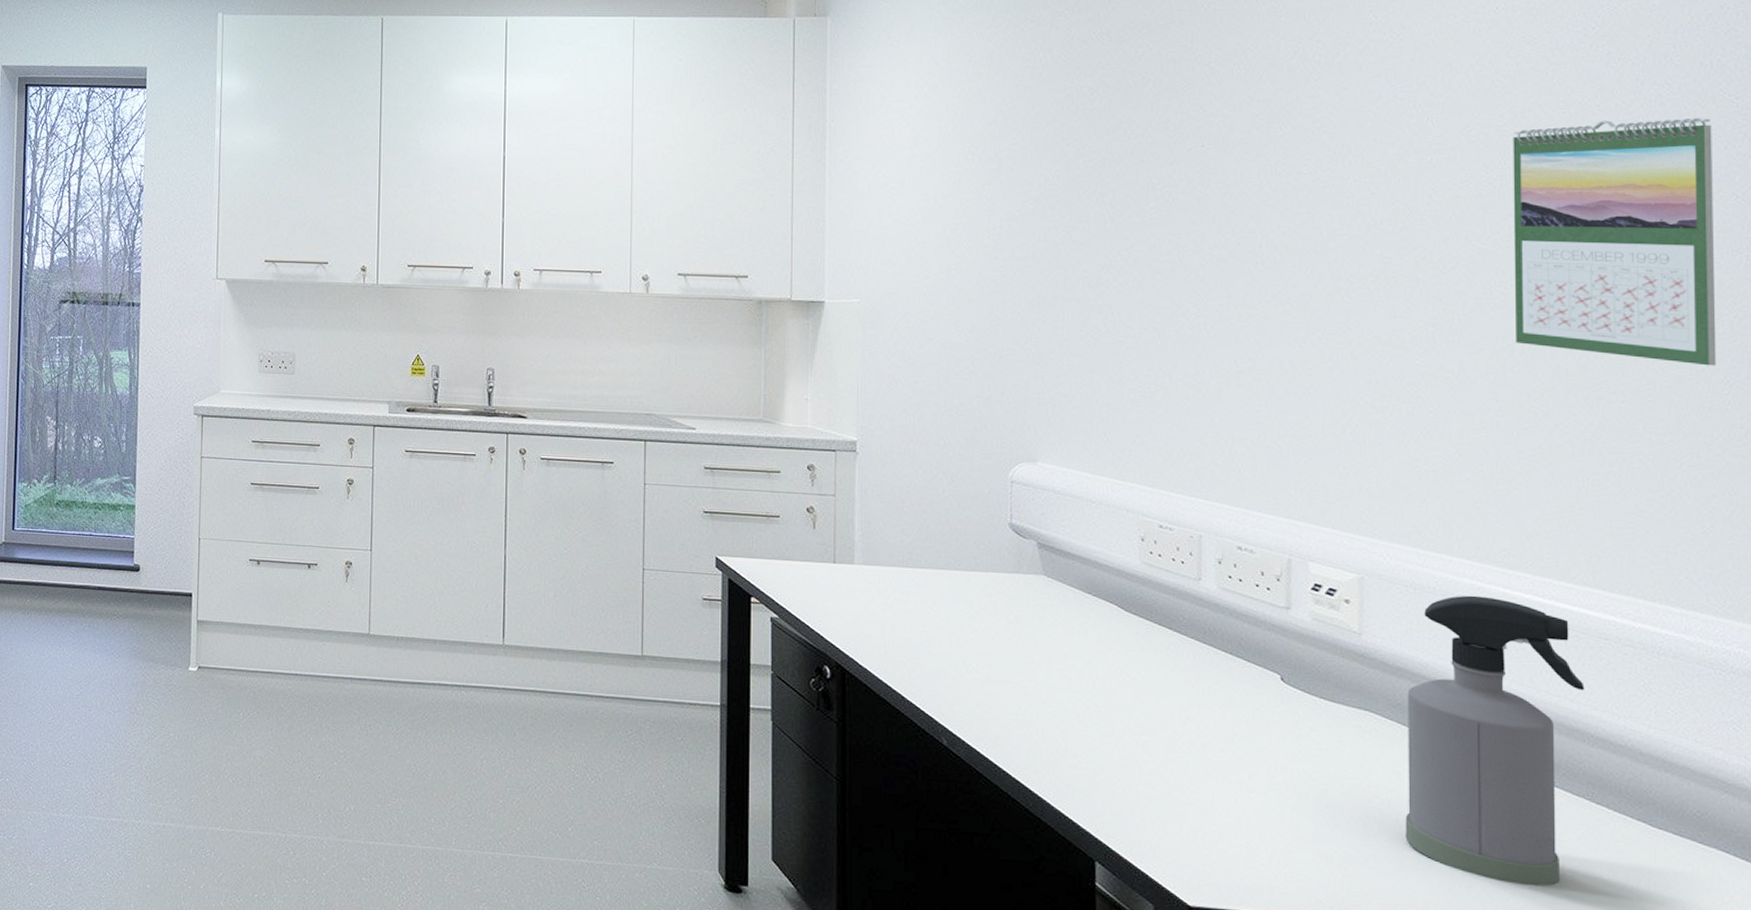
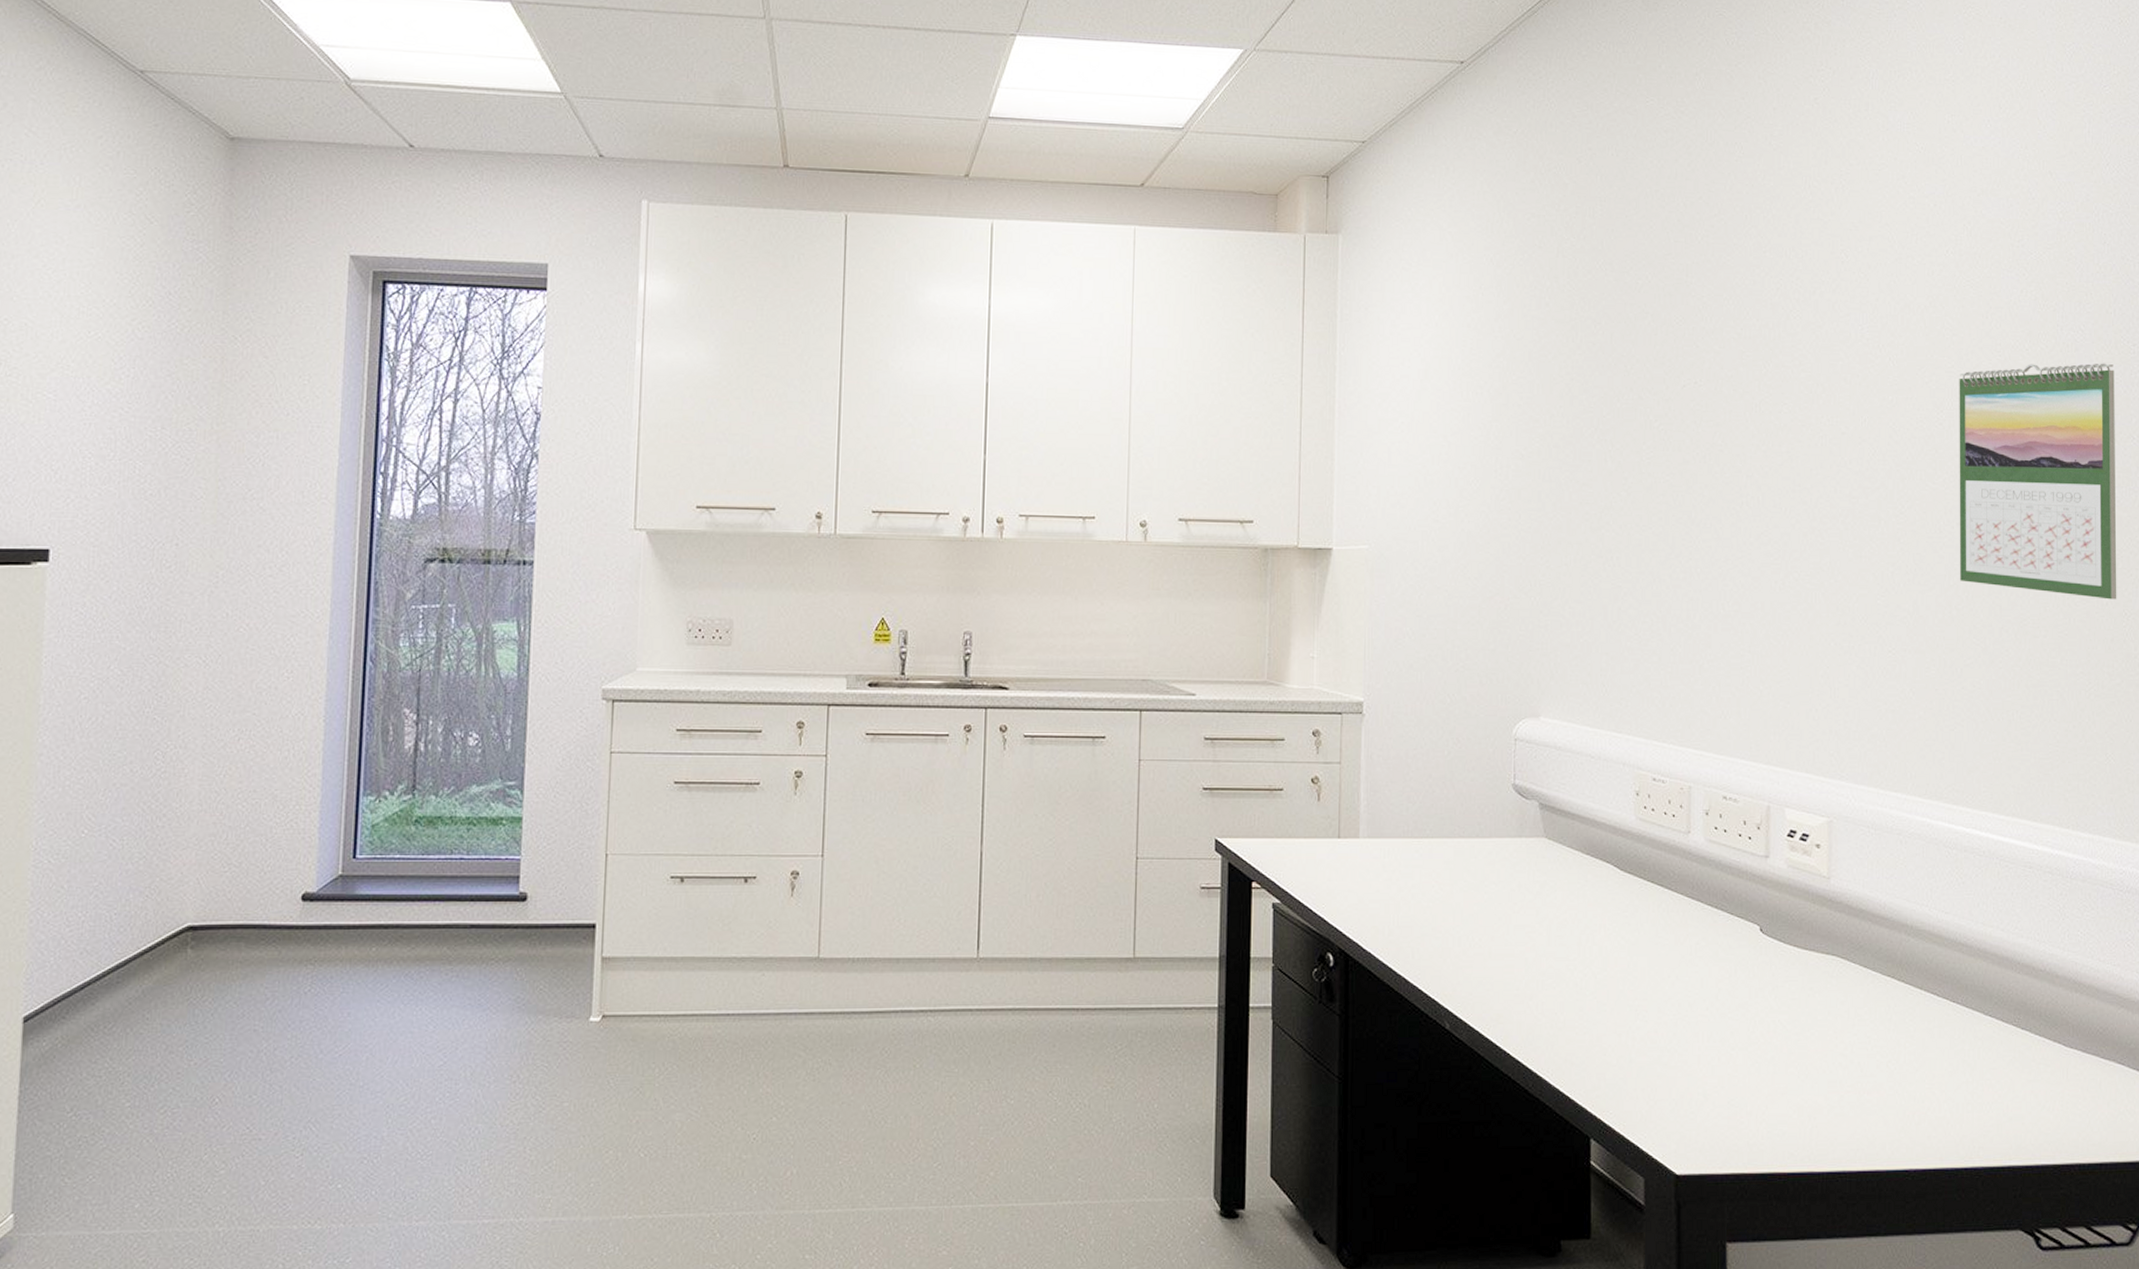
spray bottle: present [1405,595,1585,887] -> none [1866,832,2013,1116]

